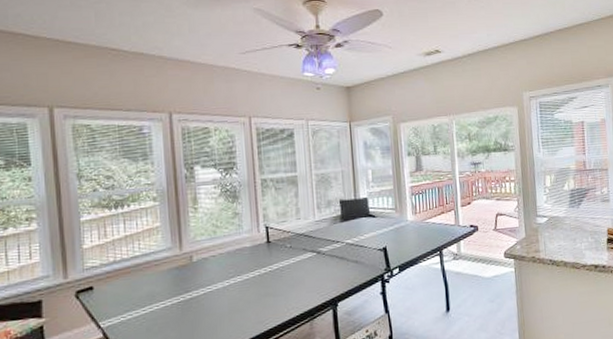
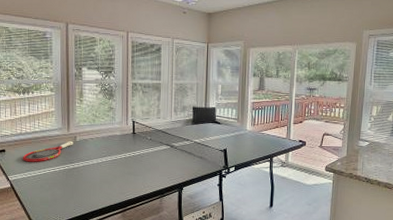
tennis racket: none [118,262,189,299] -> present [22,141,73,162]

